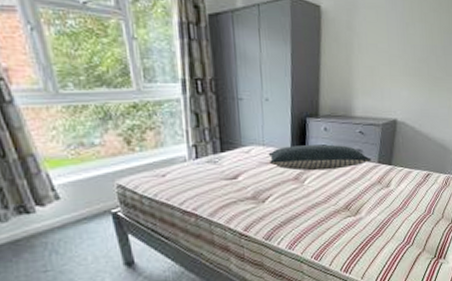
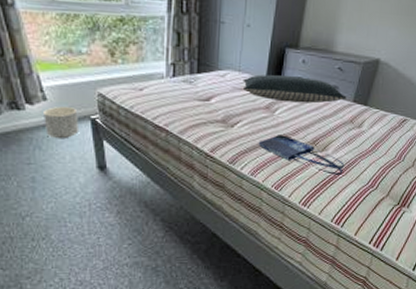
planter: none [57,203,101,240] -> present [44,107,80,140]
shopping bag: none [291,204,379,238] -> present [258,135,344,176]

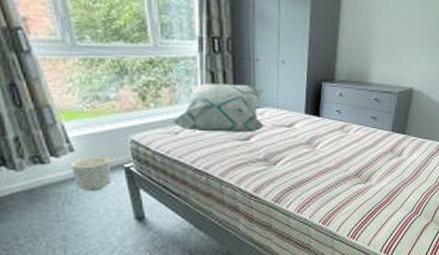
decorative pillow: none [137,43,228,94] -> present [172,83,265,133]
pillow: present [243,74,347,104] -> none [282,110,385,136]
shopping bag: present [258,135,344,176] -> none [302,169,388,206]

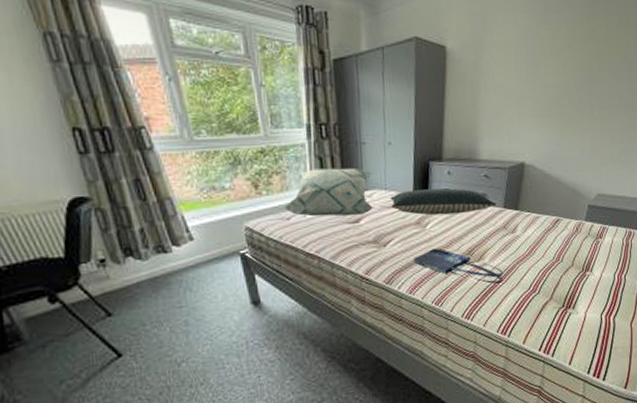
planter: present [71,157,113,192] -> none [191,244,230,279]
pillow: none [282,110,385,136] -> present [390,188,497,215]
shopping bag: none [302,169,388,206] -> present [413,249,503,285]

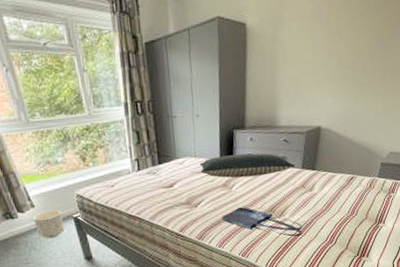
planter: none [191,244,230,279] -> present [33,210,66,239]
decorative pillow: present [283,168,373,217] -> none [108,139,185,184]

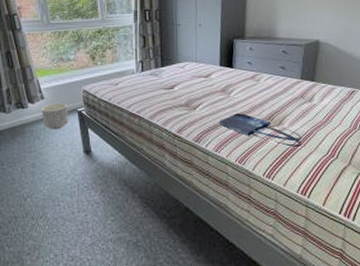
pillow: present [199,153,295,178] -> none [200,62,294,85]

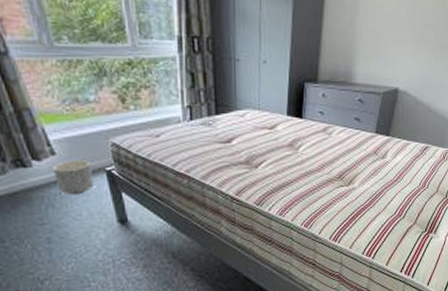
shopping bag: present [218,113,302,148] -> none [284,172,371,209]

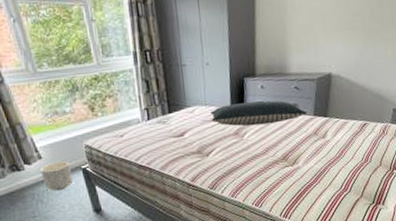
pillow: none [263,111,369,138] -> present [210,100,307,126]

